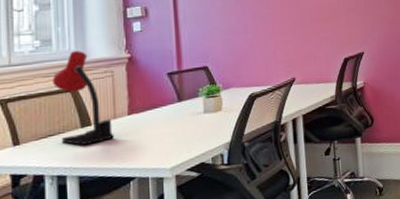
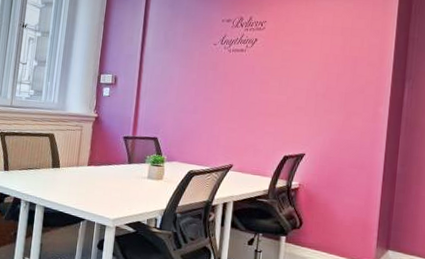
desk lamp: present [52,50,114,145] -> none [36,103,75,183]

